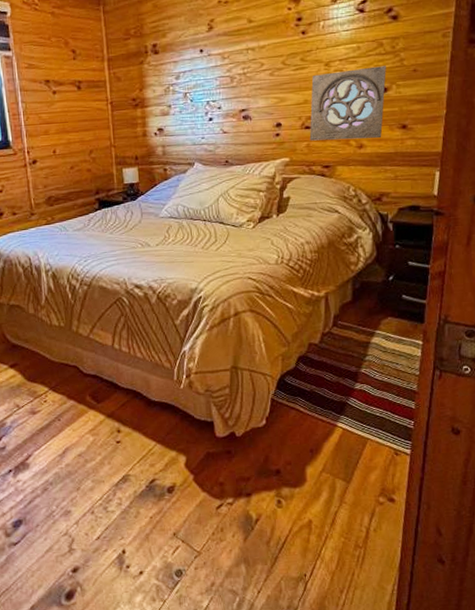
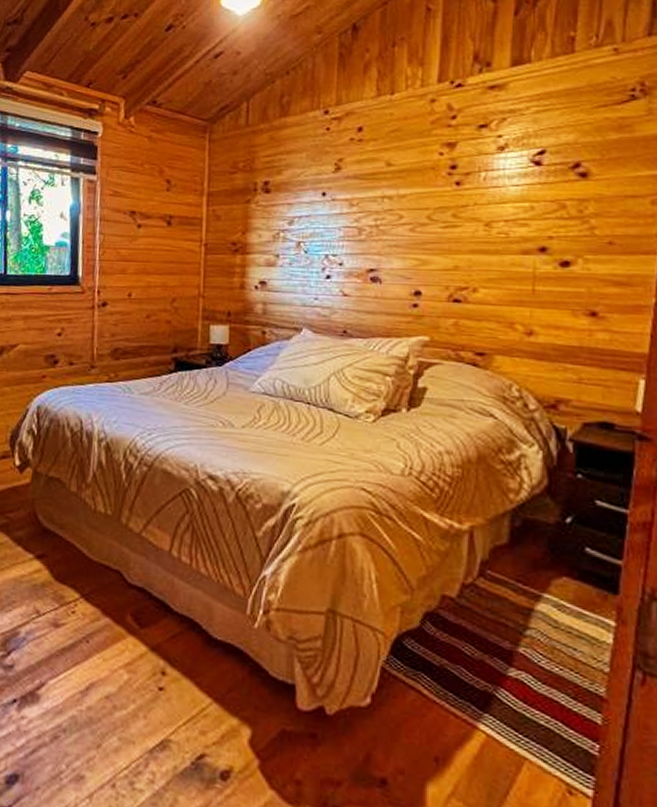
wall ornament: present [309,66,386,141] -> none [458,233,570,326]

